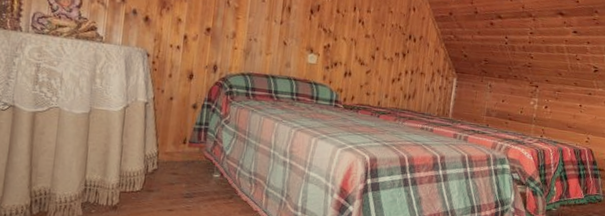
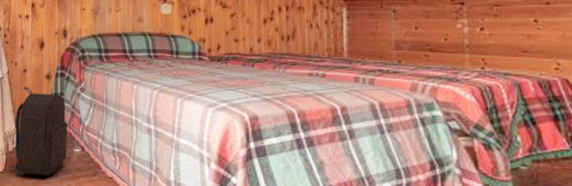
backpack: none [151,113,209,197] -> present [13,86,67,176]

